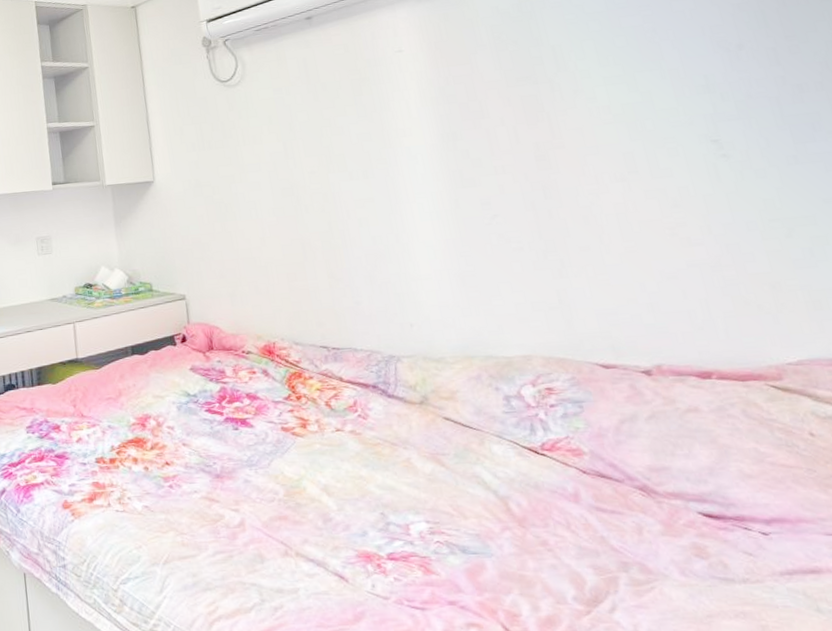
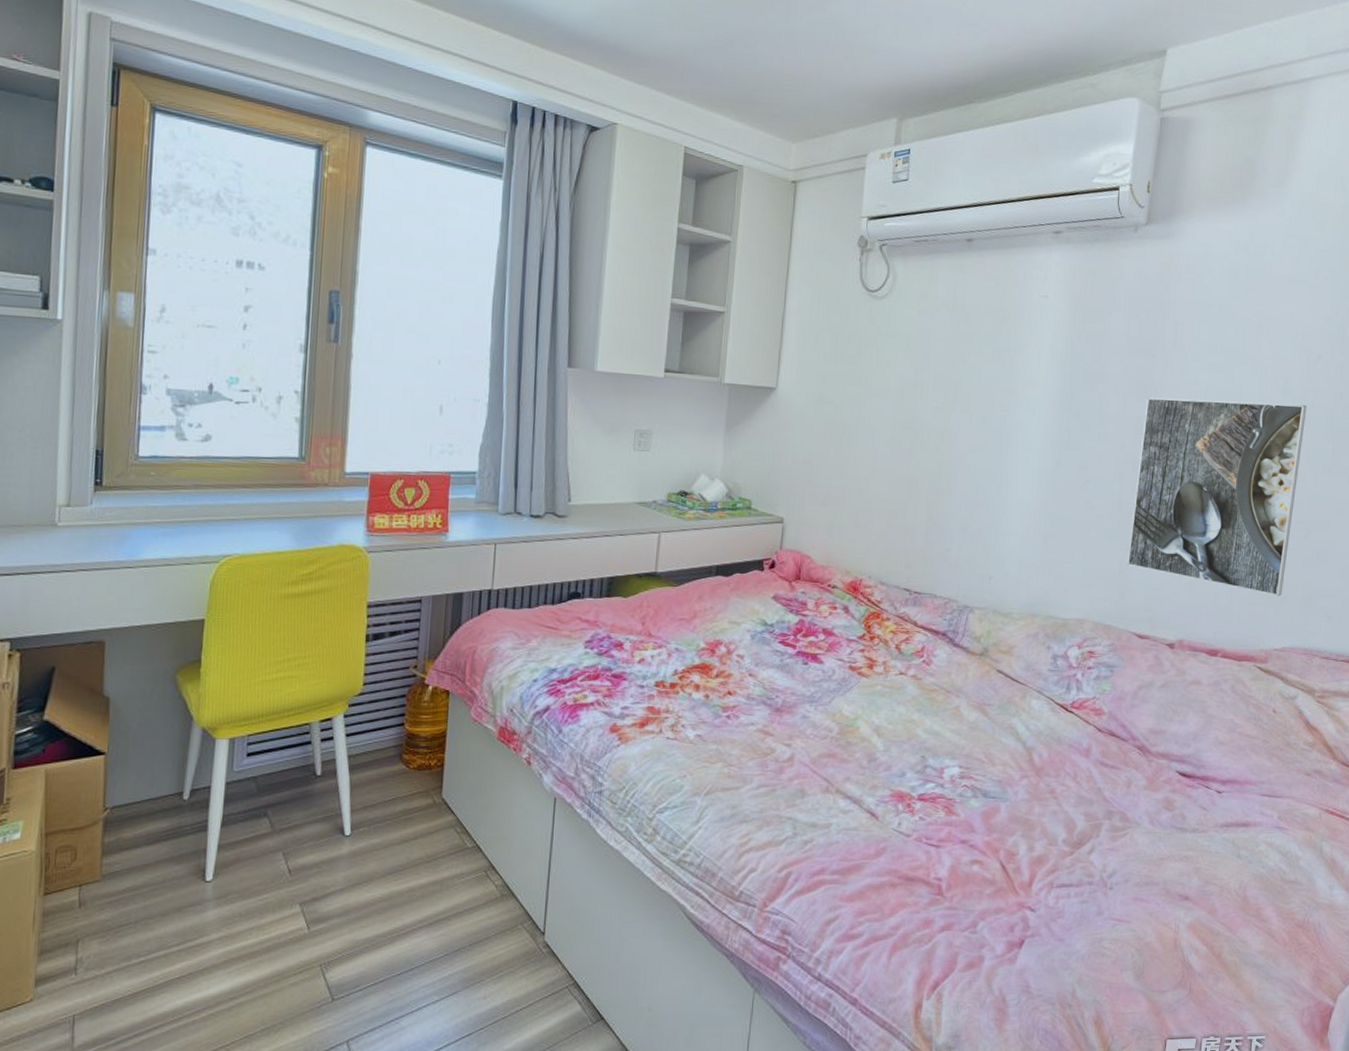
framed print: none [540,98,777,305] -> present [1127,398,1307,597]

